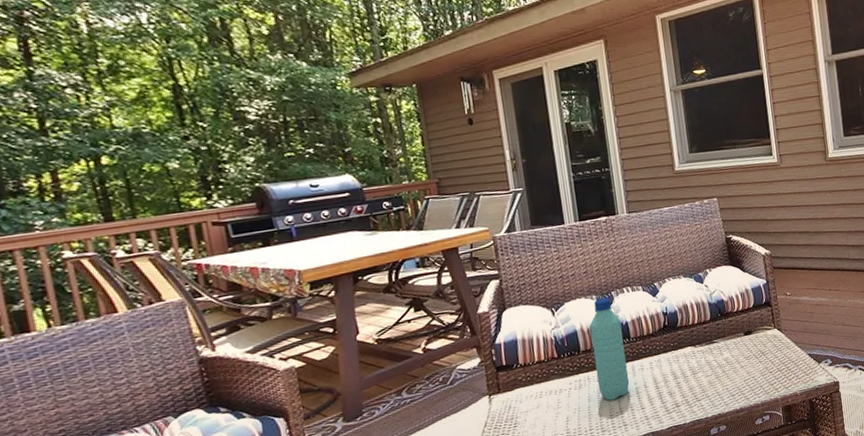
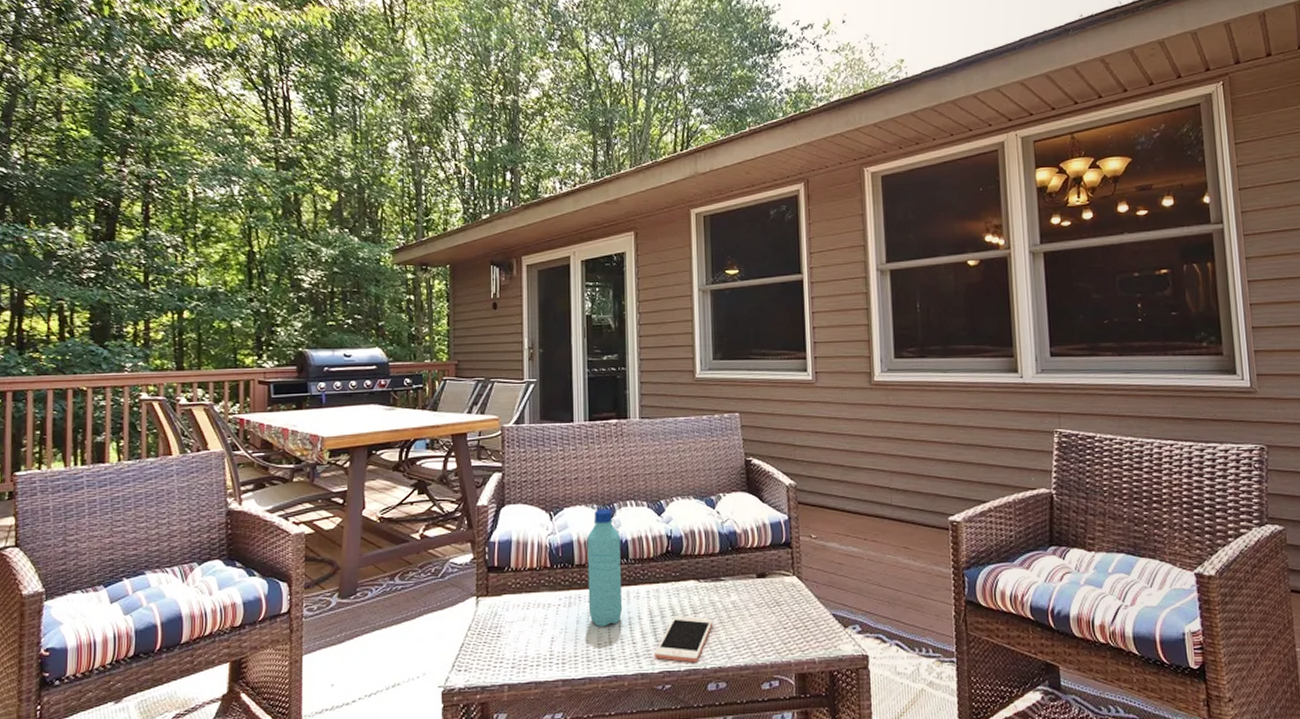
cell phone: none [662,375,711,418] -> present [654,616,713,663]

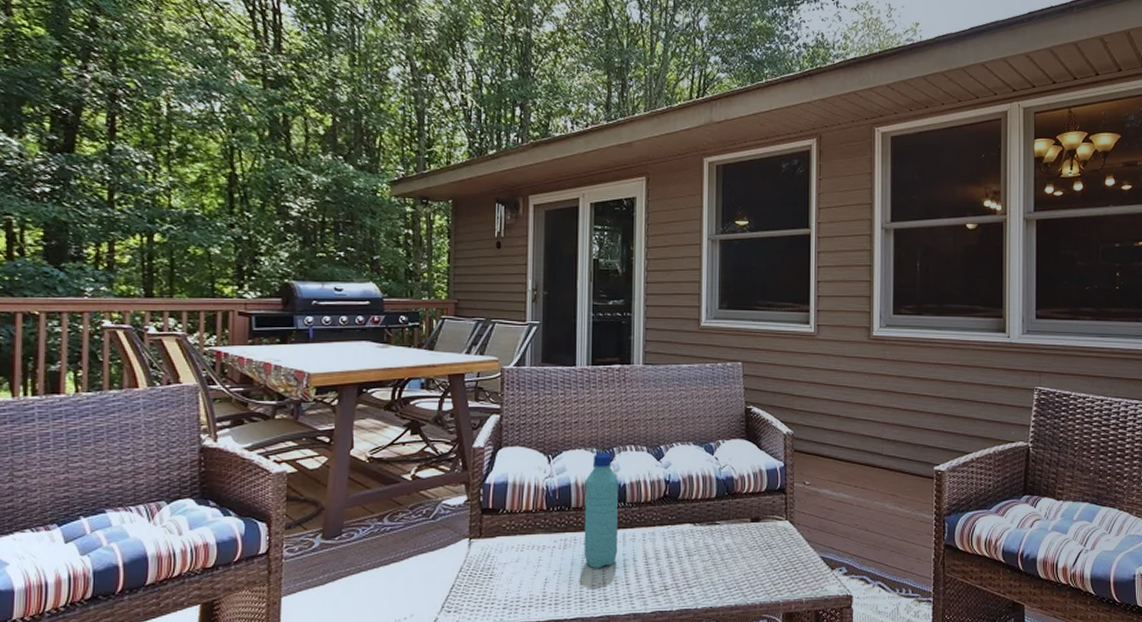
cell phone: present [654,616,713,663] -> none [648,558,707,603]

